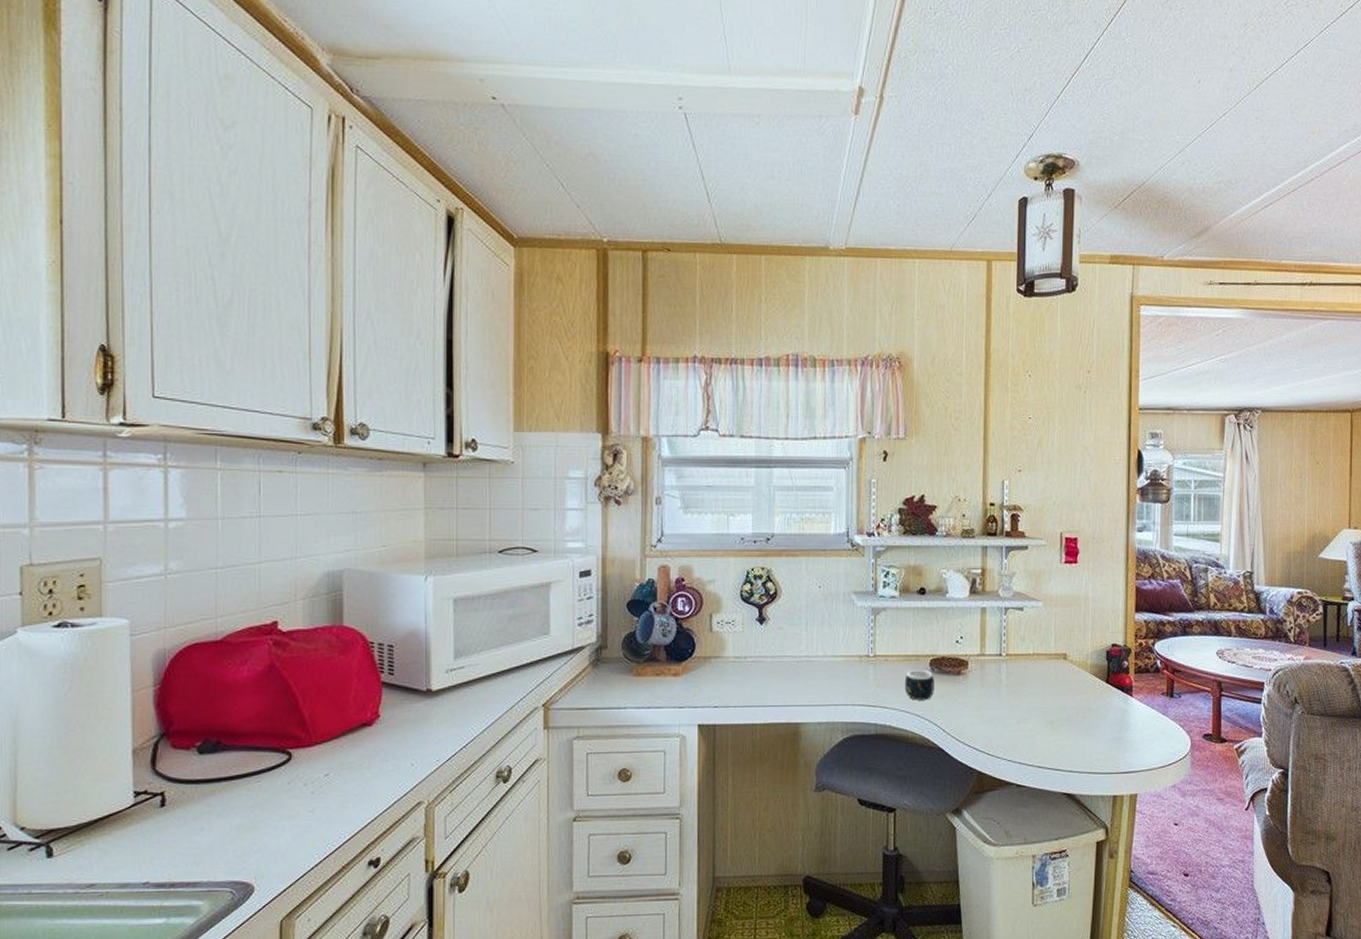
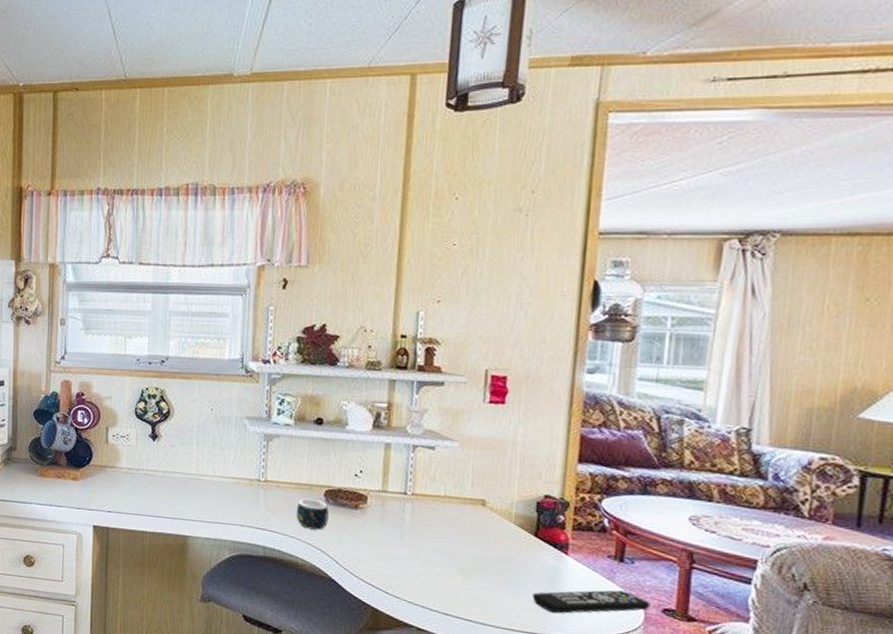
remote control: none [1108,723,1195,752] -> present [532,590,651,614]

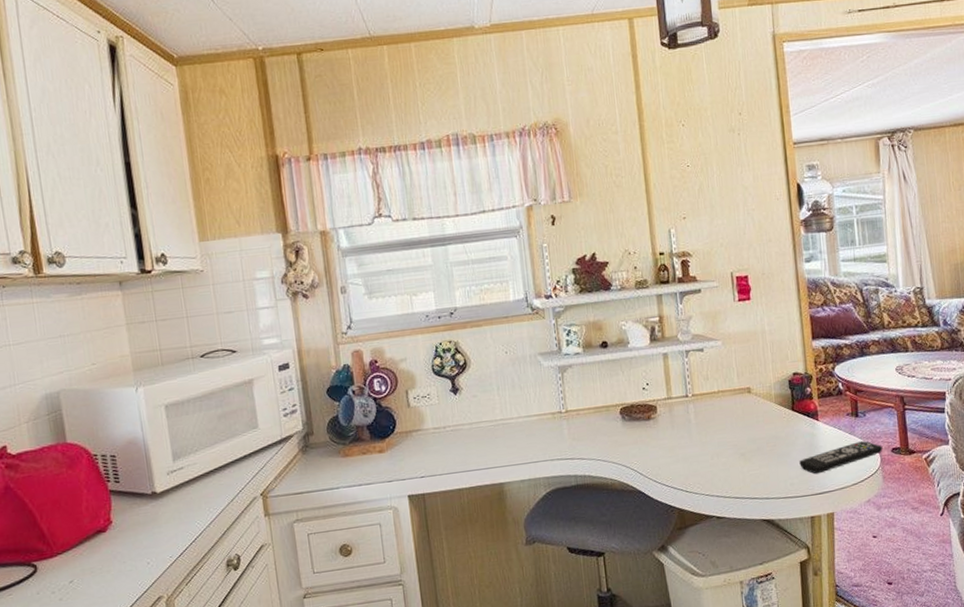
mug: present [296,498,329,530] -> none [598,419,628,449]

